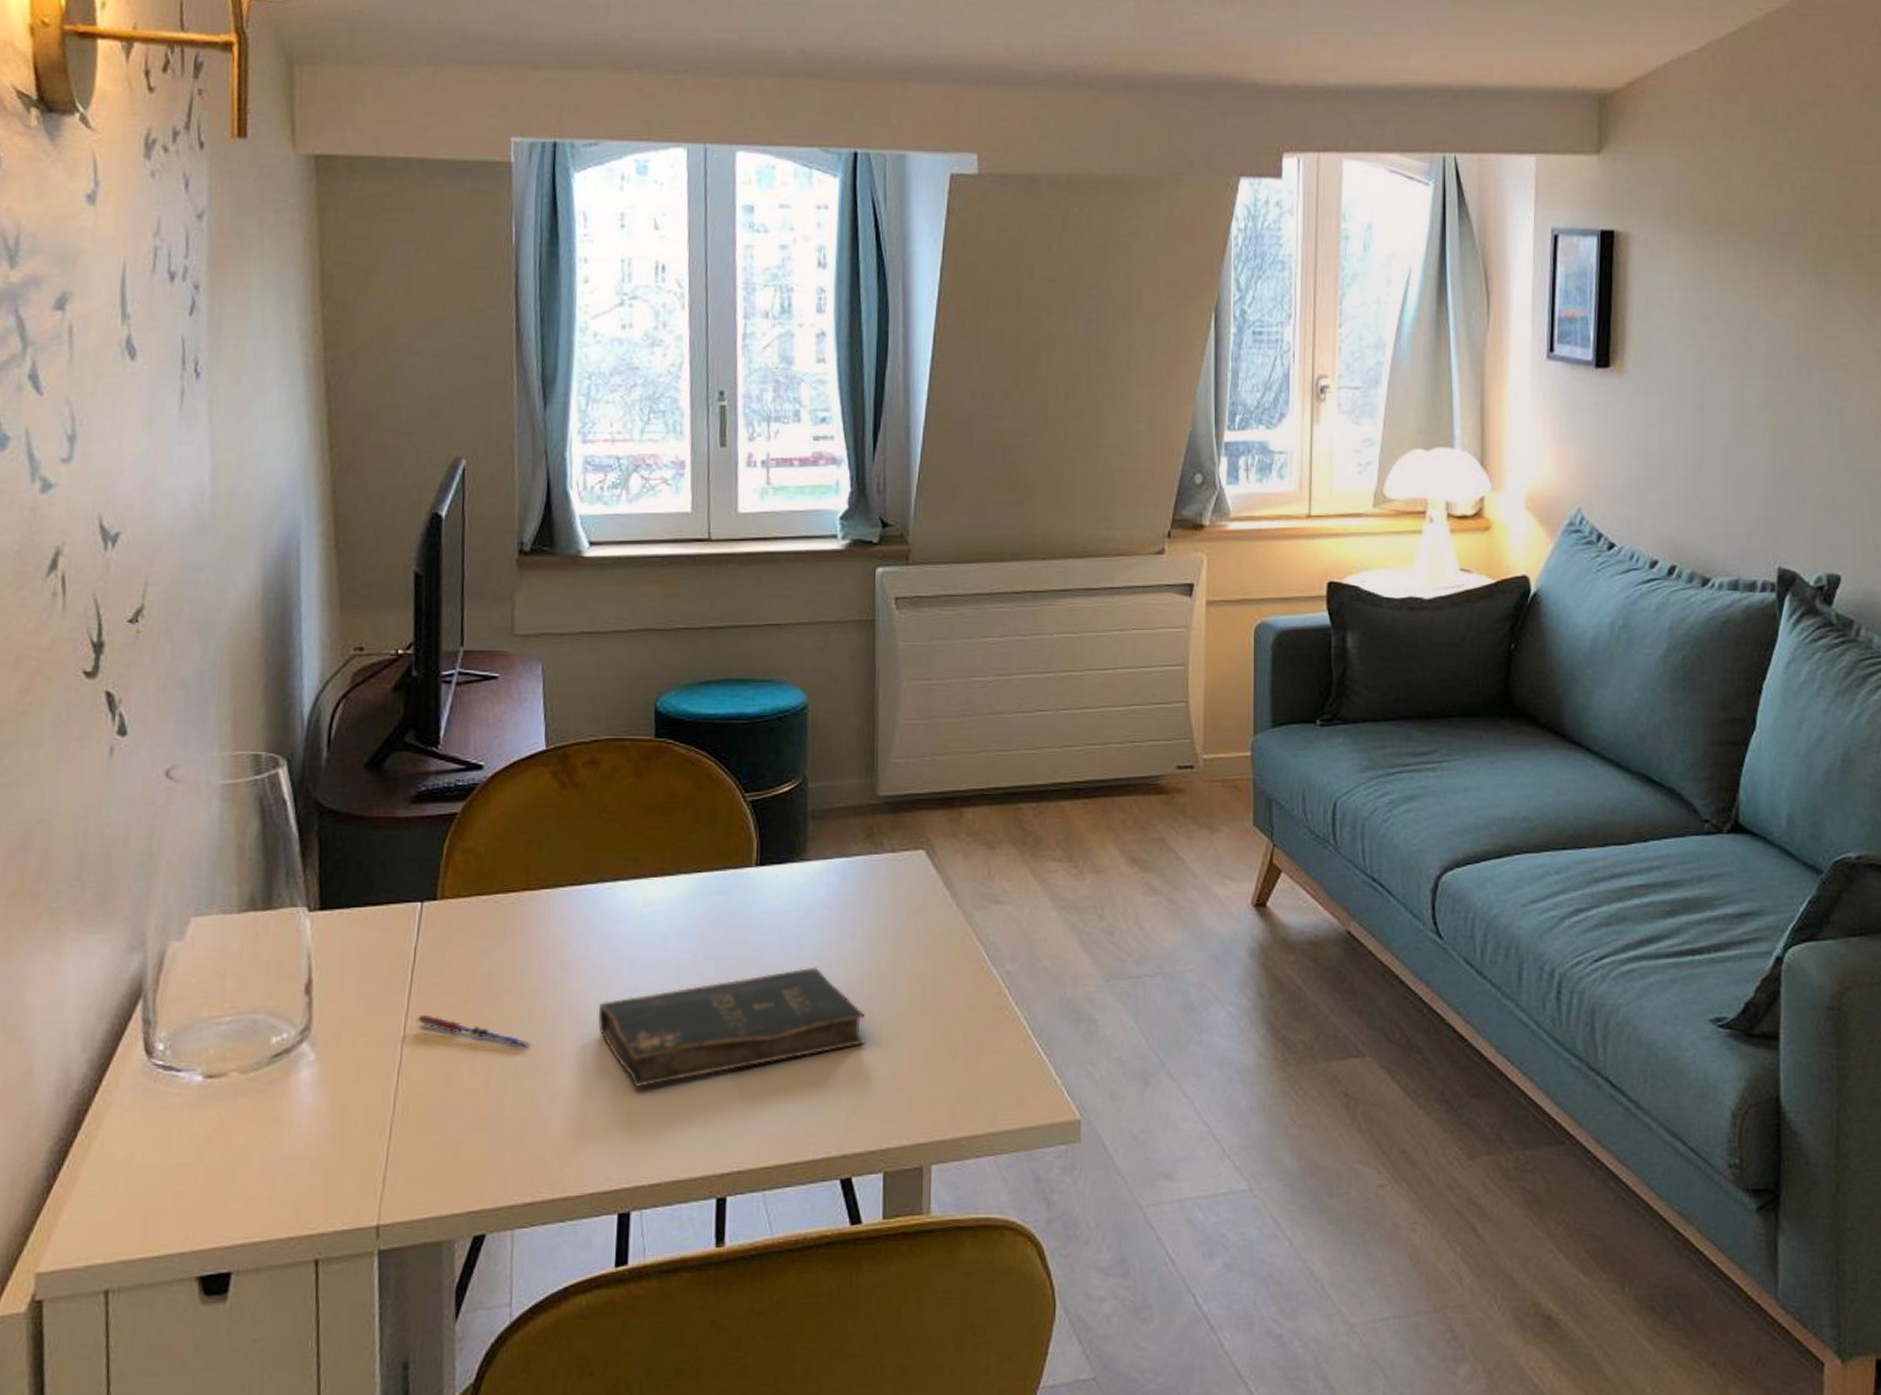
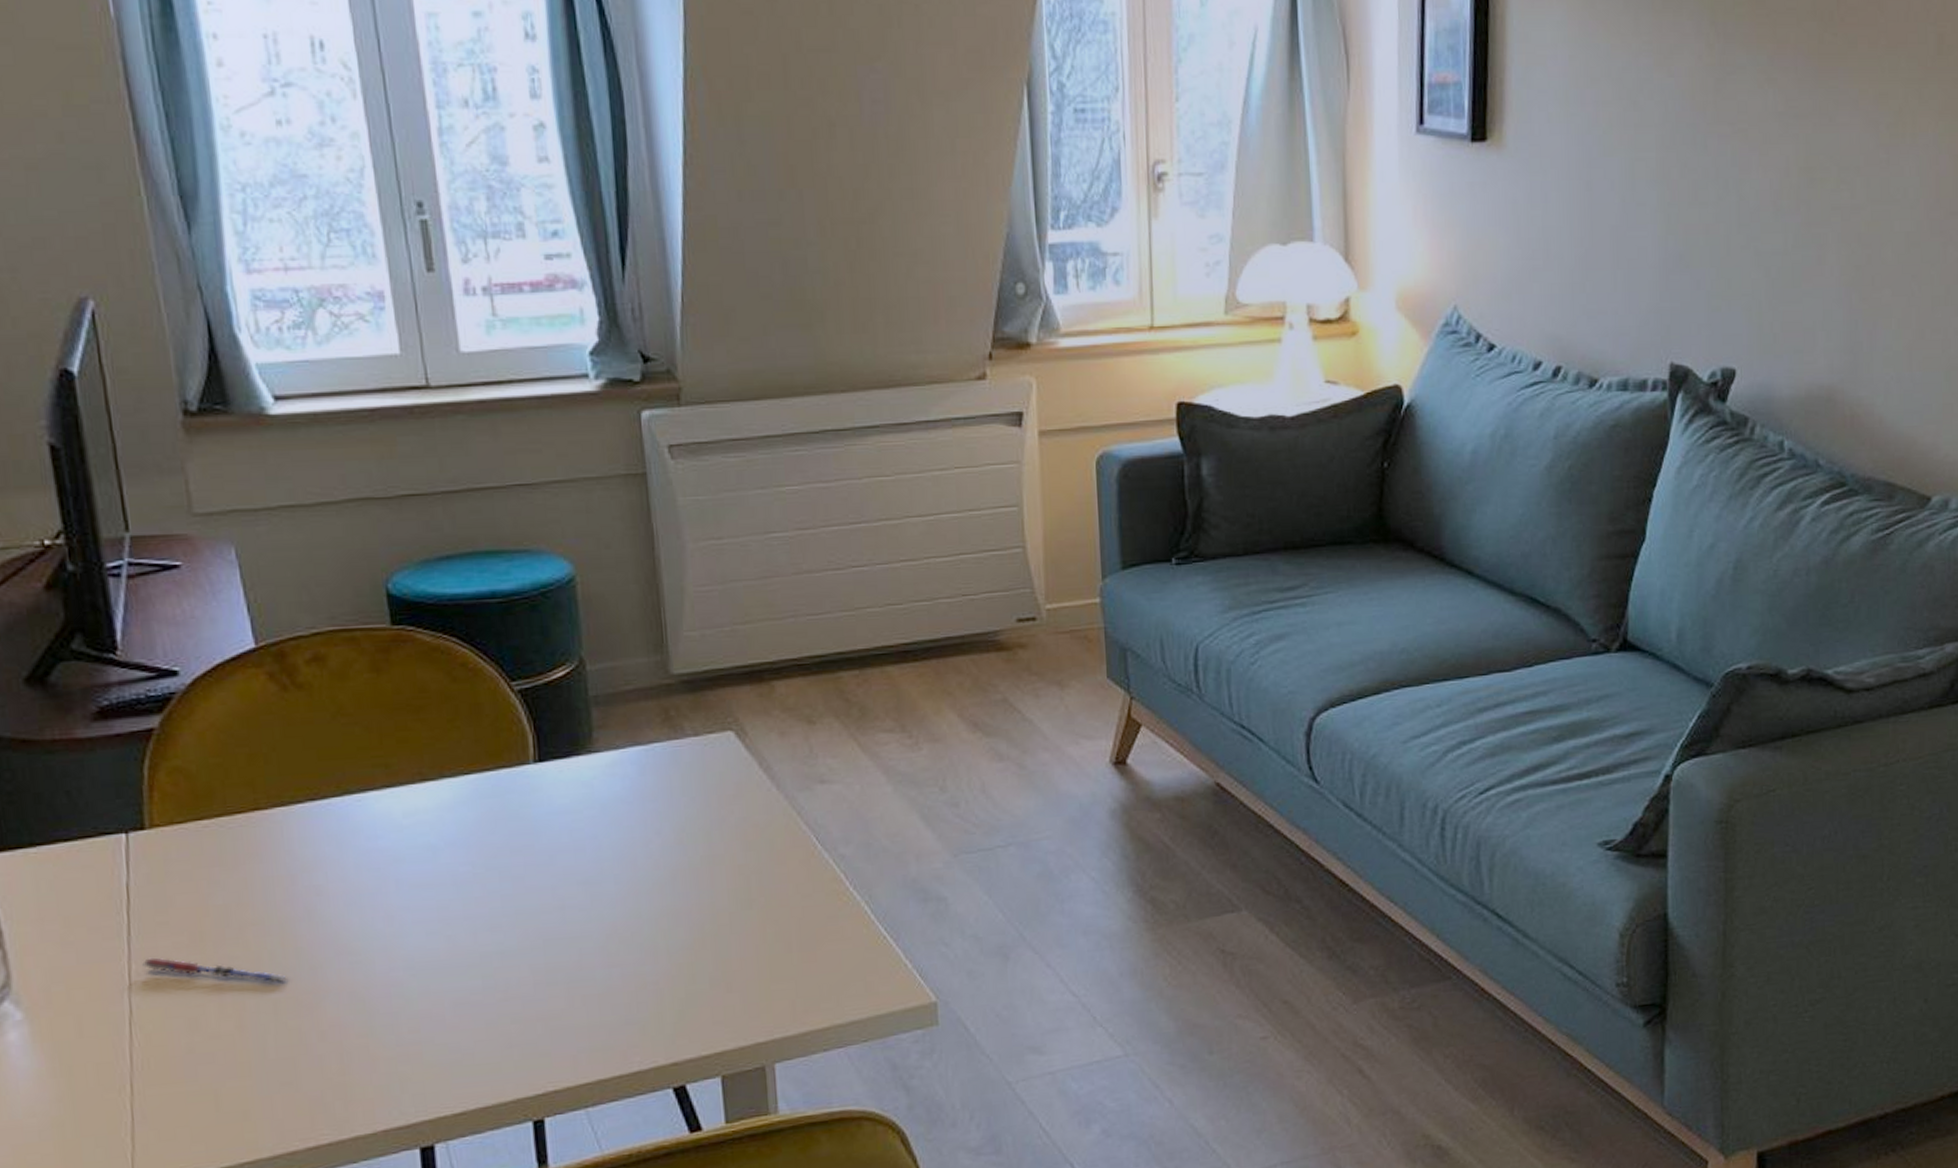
bible: present [597,967,865,1087] -> none [364,867,686,1014]

